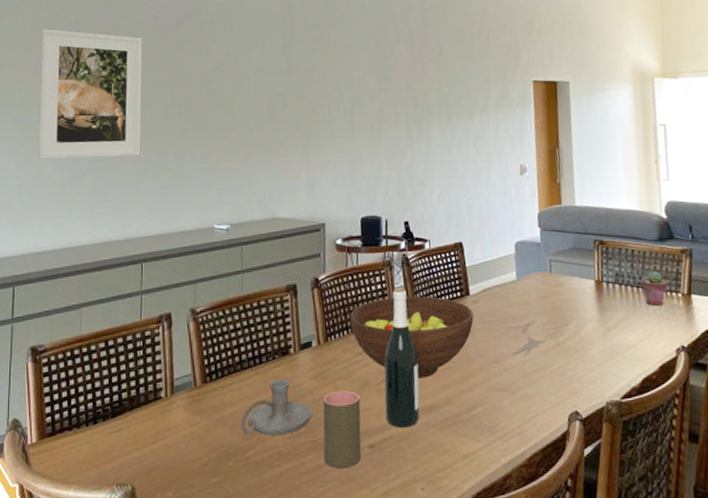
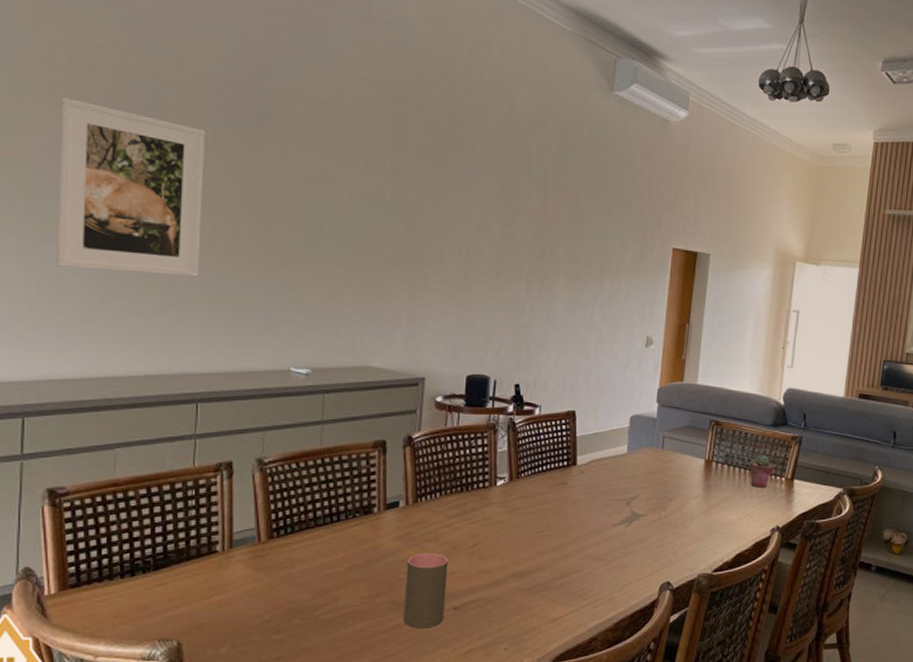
candle holder: present [241,379,313,436] -> none [312,538,394,595]
fruit bowl: present [350,296,474,379] -> none [444,462,578,545]
wine bottle: present [384,288,420,428] -> none [474,453,516,591]

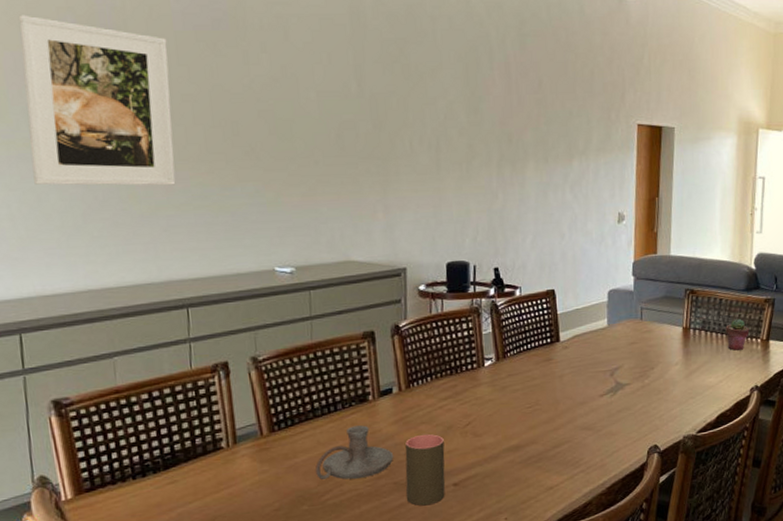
candle holder: none [312,538,394,595] -> present [315,425,394,480]

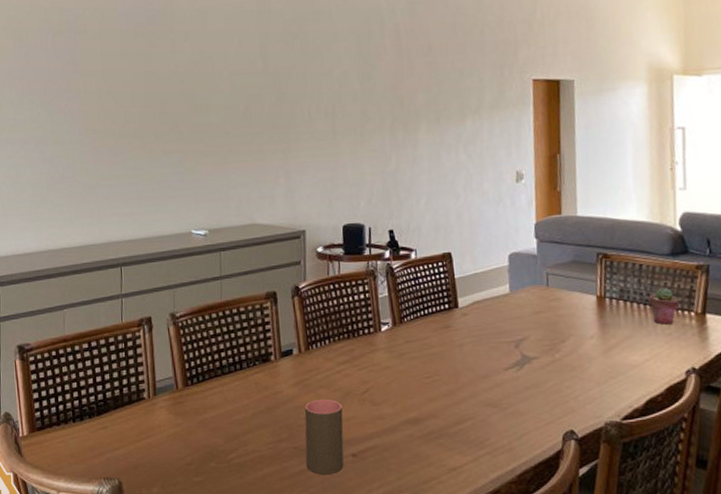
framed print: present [19,15,176,186] -> none [13,28,116,163]
candle holder: present [315,425,394,480] -> none [223,385,294,440]

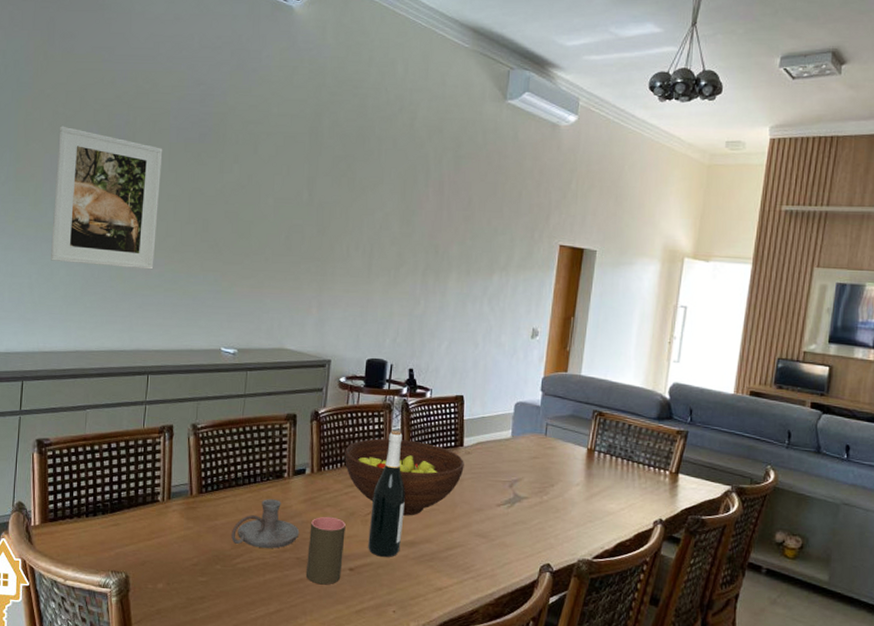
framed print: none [13,28,116,163] -> present [51,126,163,270]
candle holder: none [223,385,294,440] -> present [231,499,300,549]
fruit bowl: none [331,307,463,391] -> present [344,438,464,516]
wine bottle: none [367,298,405,438] -> present [368,430,406,557]
potted succulent: present [649,287,680,325] -> none [632,446,658,480]

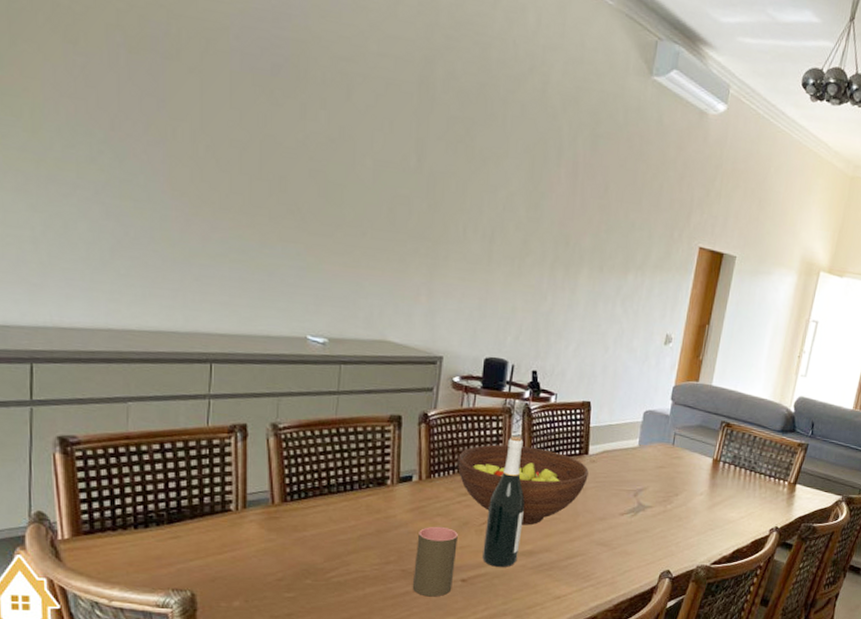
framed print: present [51,126,163,270] -> none [62,24,221,234]
candle holder: present [231,499,300,549] -> none [324,508,405,561]

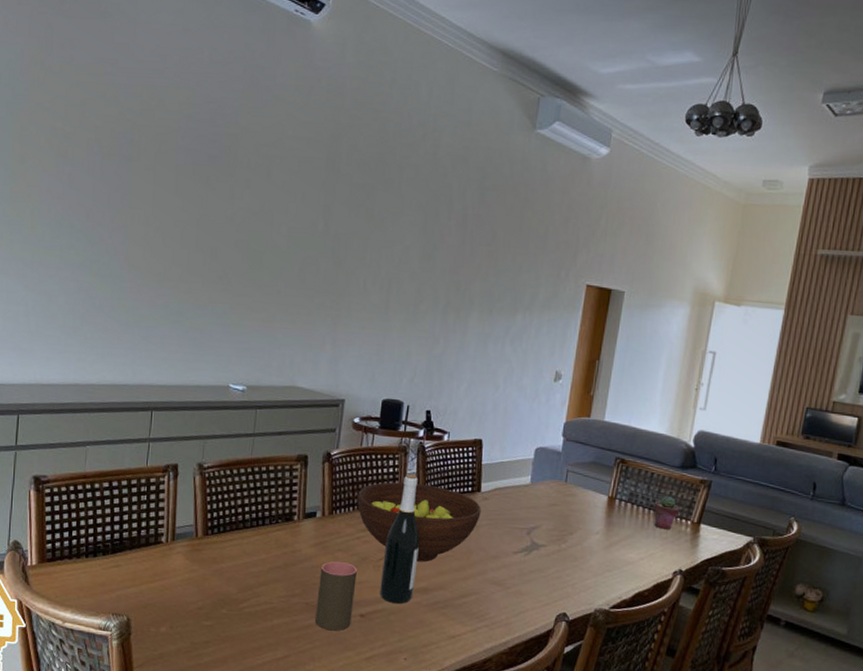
potted succulent: none [754,458,779,490] -> present [653,495,680,530]

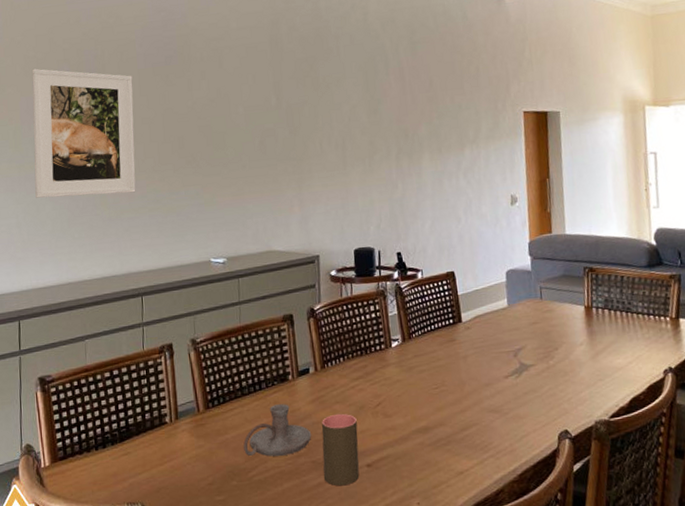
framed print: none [48,143,169,300] -> present [32,68,136,198]
candle holder: none [238,542,309,593] -> present [243,404,312,457]
fruit bowl: present [357,482,481,562] -> none [345,323,466,402]
wine bottle: present [380,474,421,604] -> none [379,316,415,448]
potted succulent: present [653,495,680,530] -> none [630,296,657,330]

